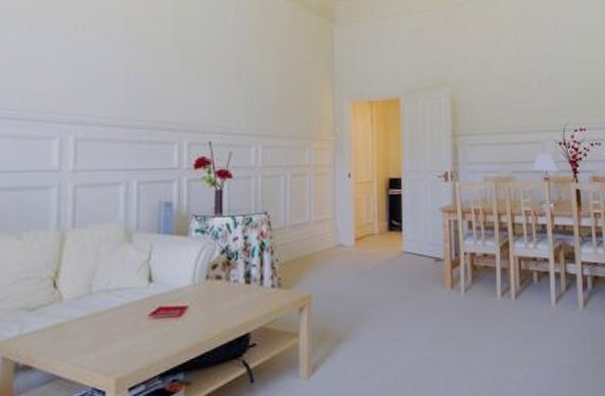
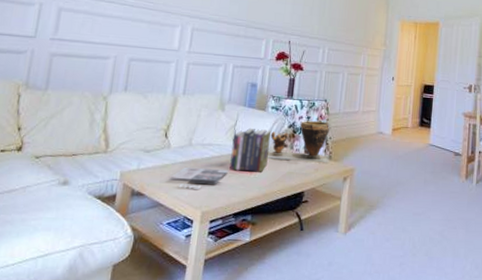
magazine: none [65,319,147,352] -> present [168,166,229,190]
books: none [147,260,199,319] -> present [229,128,272,172]
clay pot: none [196,239,276,297] -> present [267,120,329,163]

